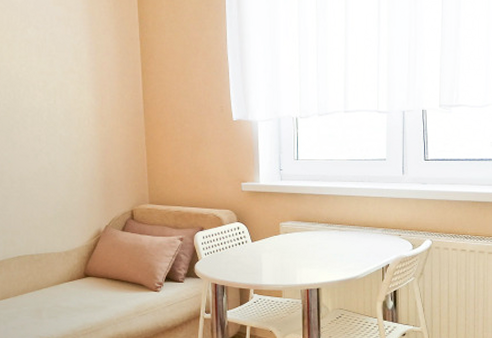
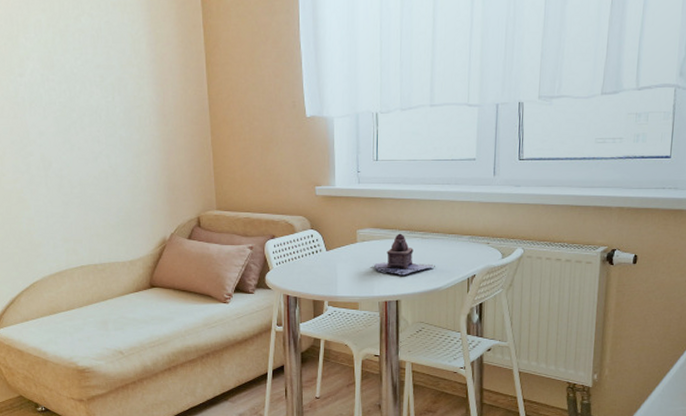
teapot: none [295,226,352,265] -> present [373,233,435,275]

